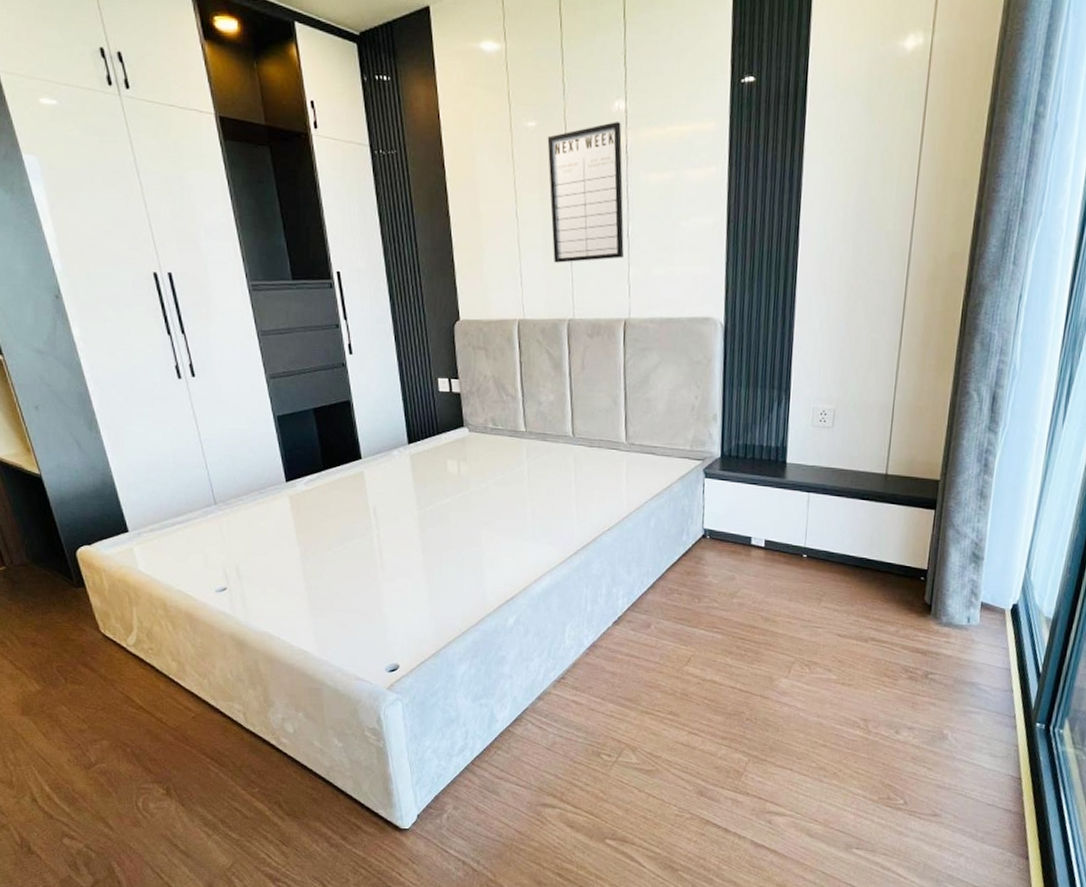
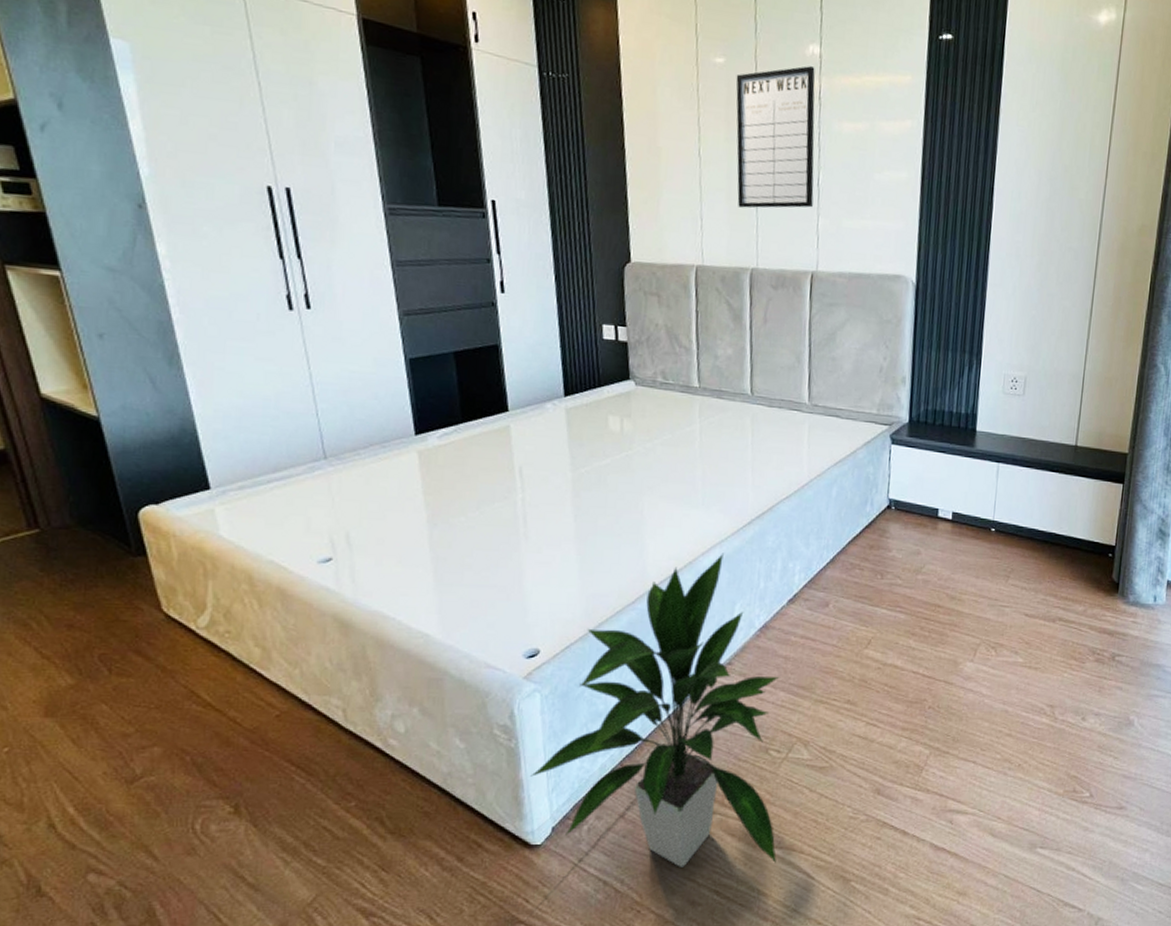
indoor plant: none [397,580,611,852] -> present [530,553,779,867]

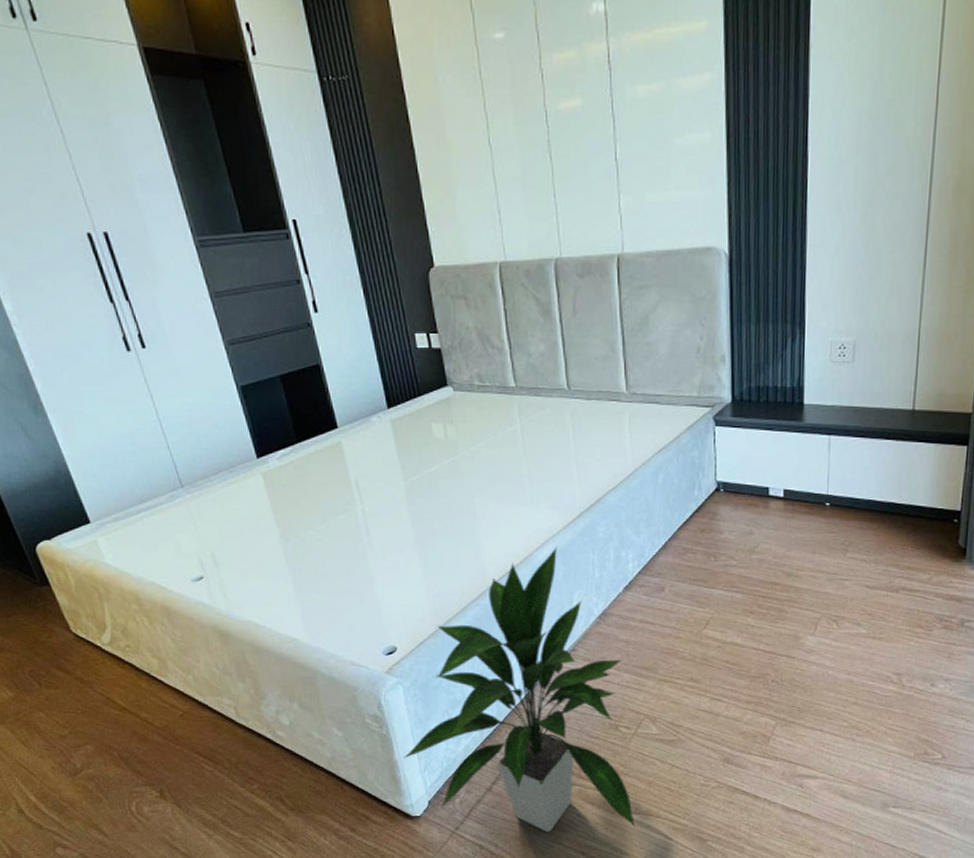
writing board: present [735,66,815,209] -> none [518,27,612,195]

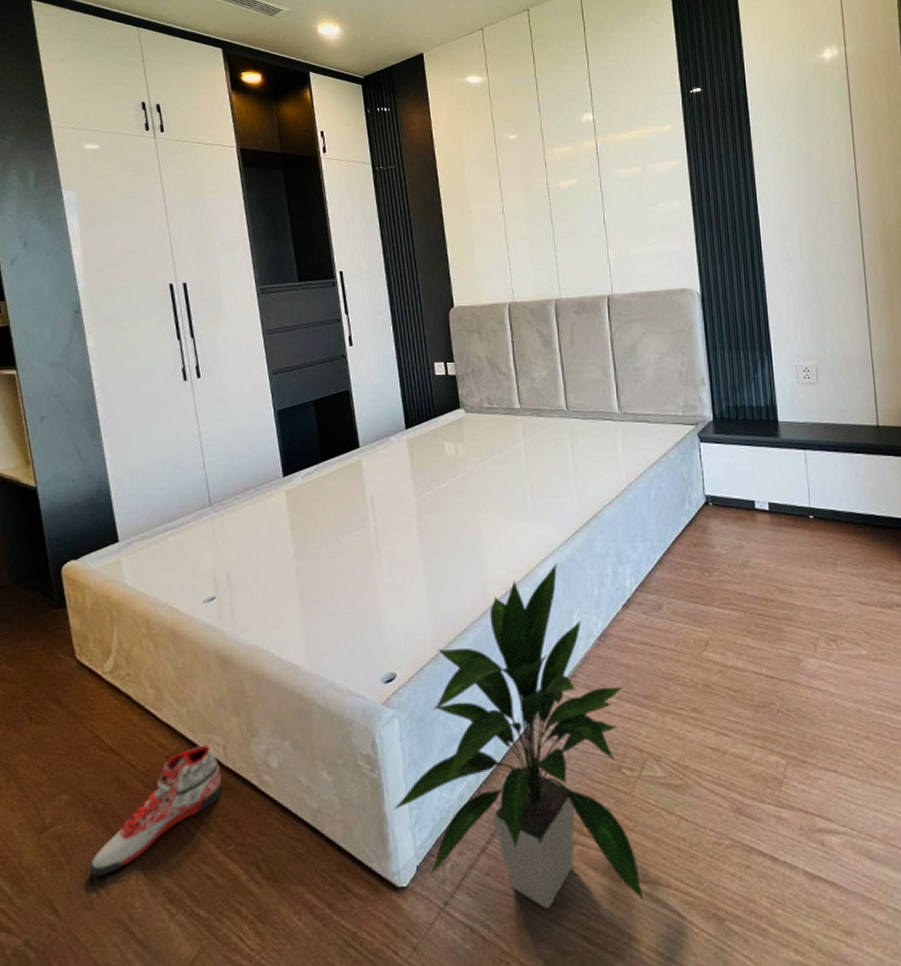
sneaker: none [125,706,239,808] -> present [88,744,222,877]

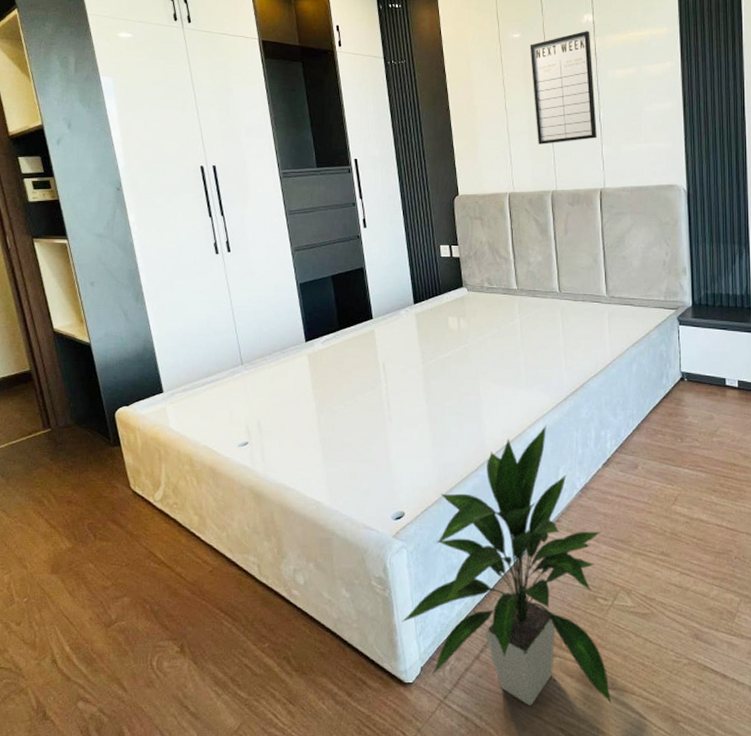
sneaker: present [88,744,222,877] -> none [148,563,257,662]
writing board: none [527,130,602,250] -> present [529,31,597,145]

